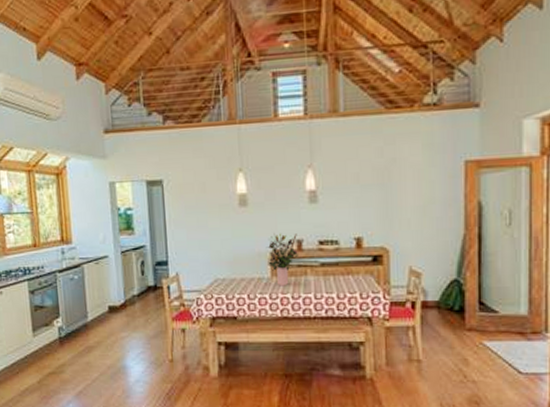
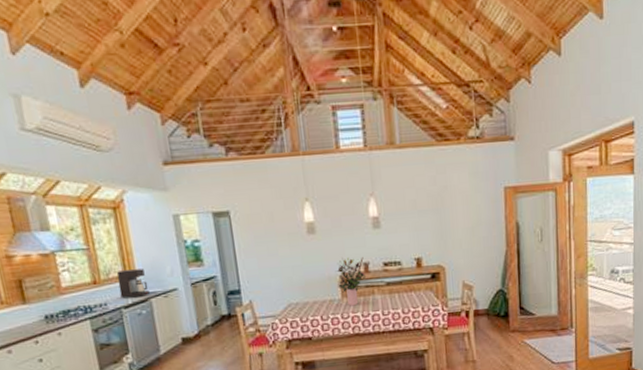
coffee maker: none [54,234,82,263] -> present [117,269,150,299]

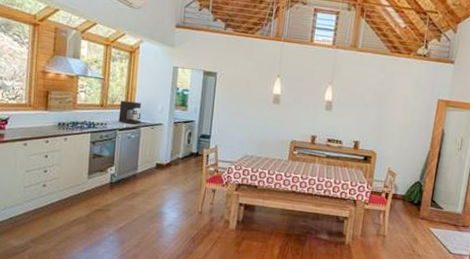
bouquet: present [335,257,366,306] -> none [287,128,313,168]

